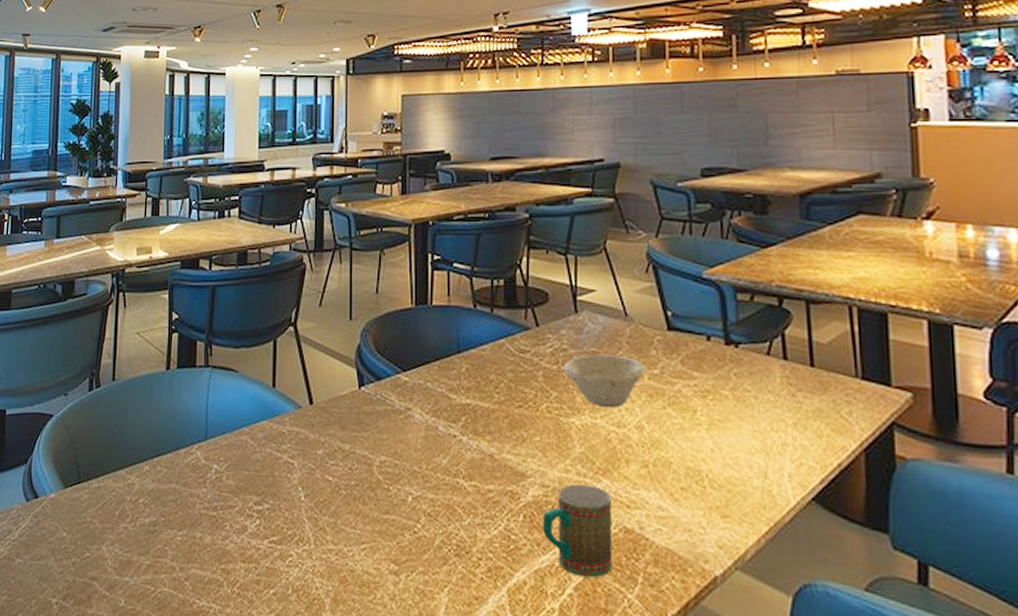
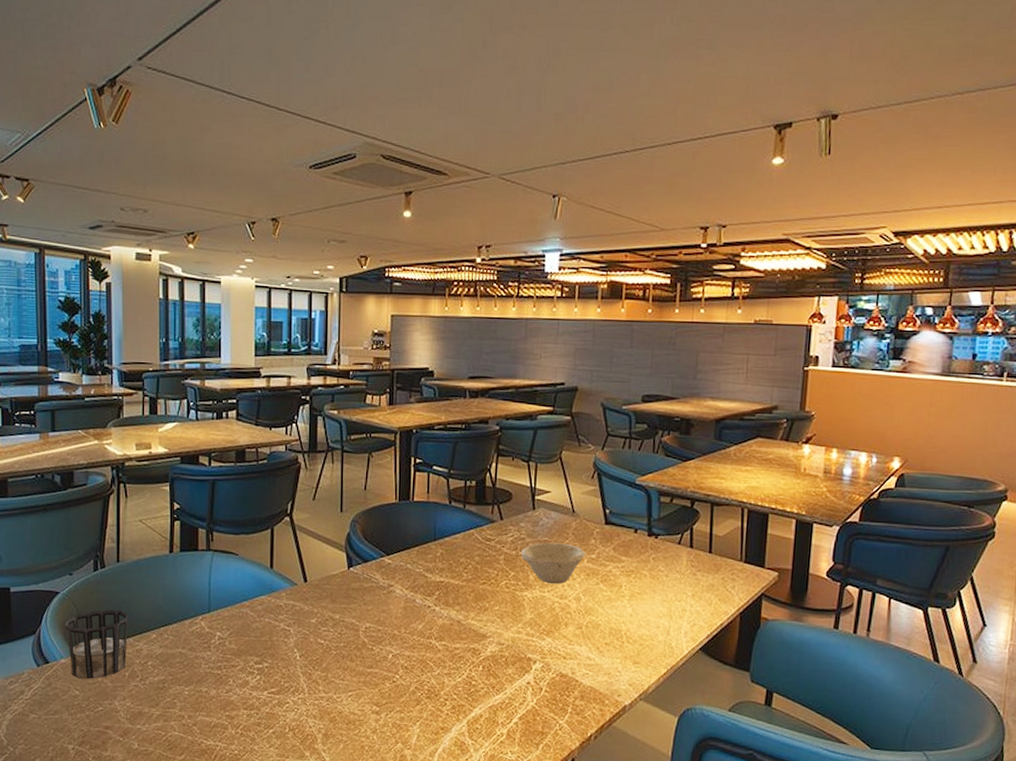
cup: none [57,435,120,518] -> present [66,609,127,679]
mug: present [543,484,612,578] -> none [498,642,552,710]

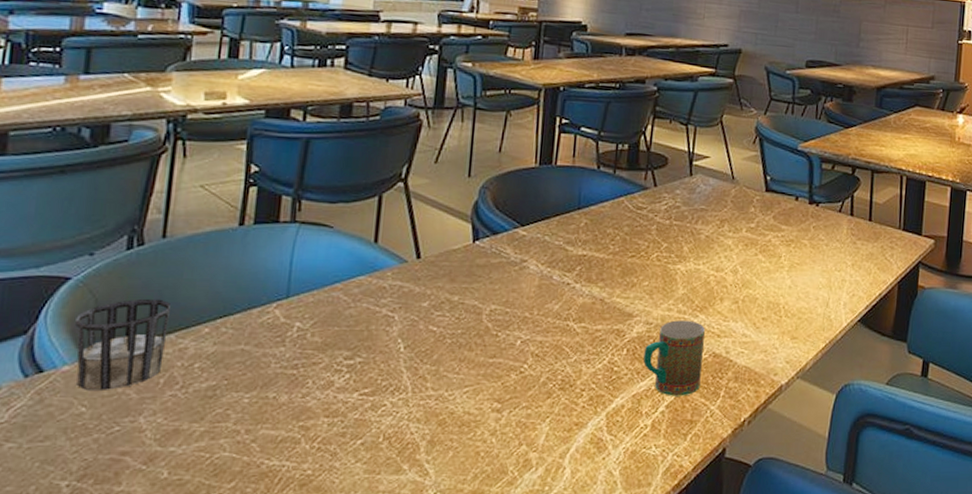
mug: none [498,642,552,710] -> present [643,320,705,396]
bowl: present [521,542,586,585] -> none [675,210,745,256]

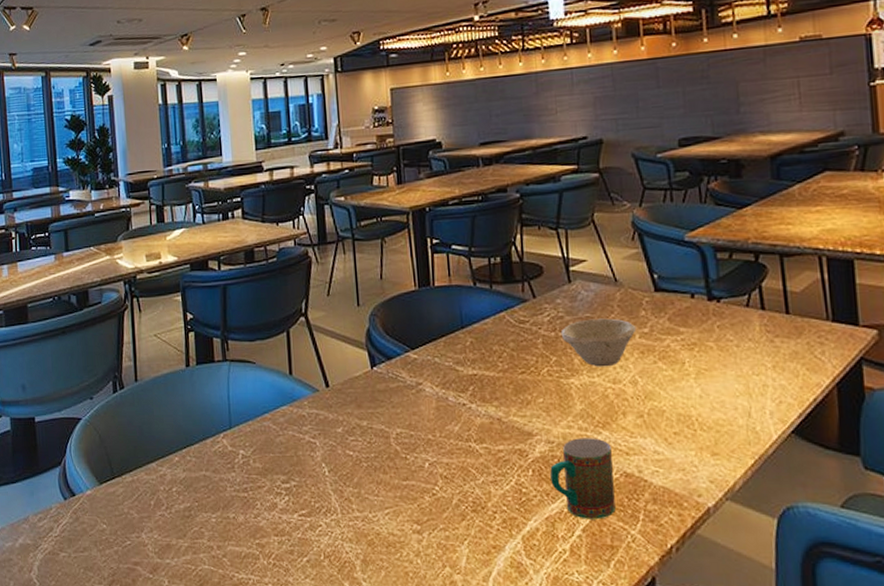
cup: present [75,298,171,390] -> none [89,433,151,510]
bowl: none [675,210,745,256] -> present [560,318,637,367]

